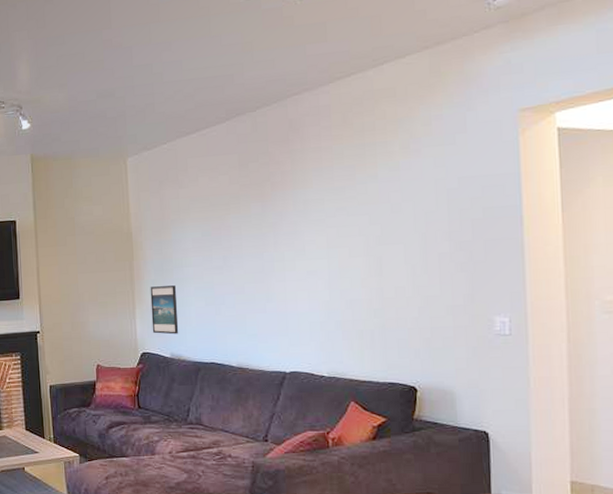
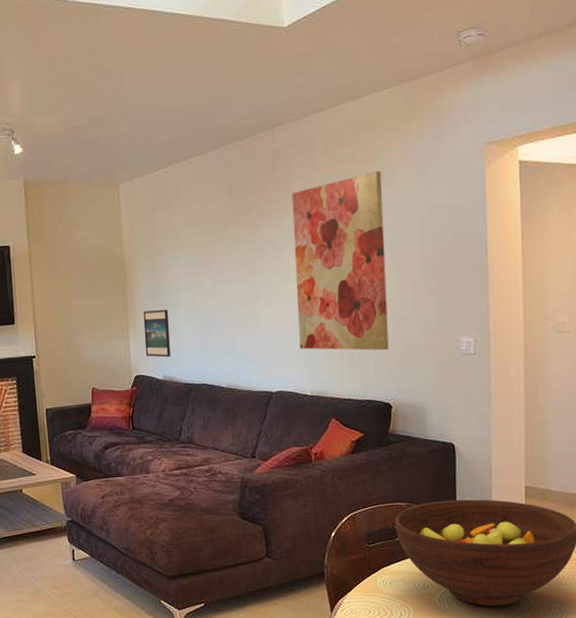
wall art: none [306,140,413,330] -> present [292,170,389,351]

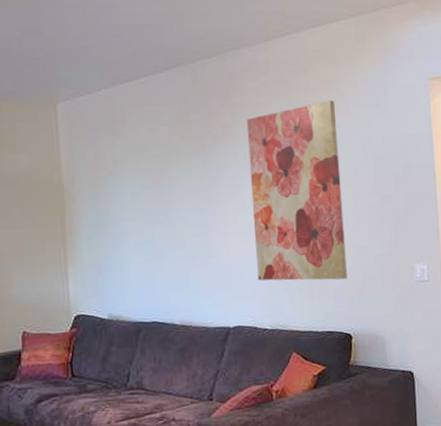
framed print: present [143,310,171,358] -> none [84,241,118,294]

